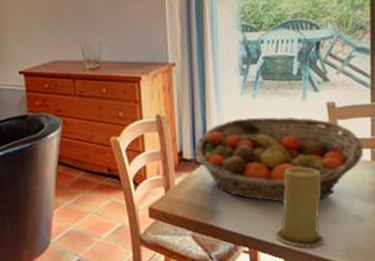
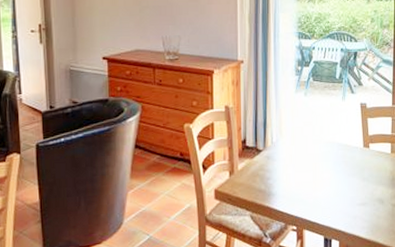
fruit basket: present [194,116,363,203] -> none [256,112,385,187]
candle: present [276,166,325,248] -> none [318,155,355,226]

